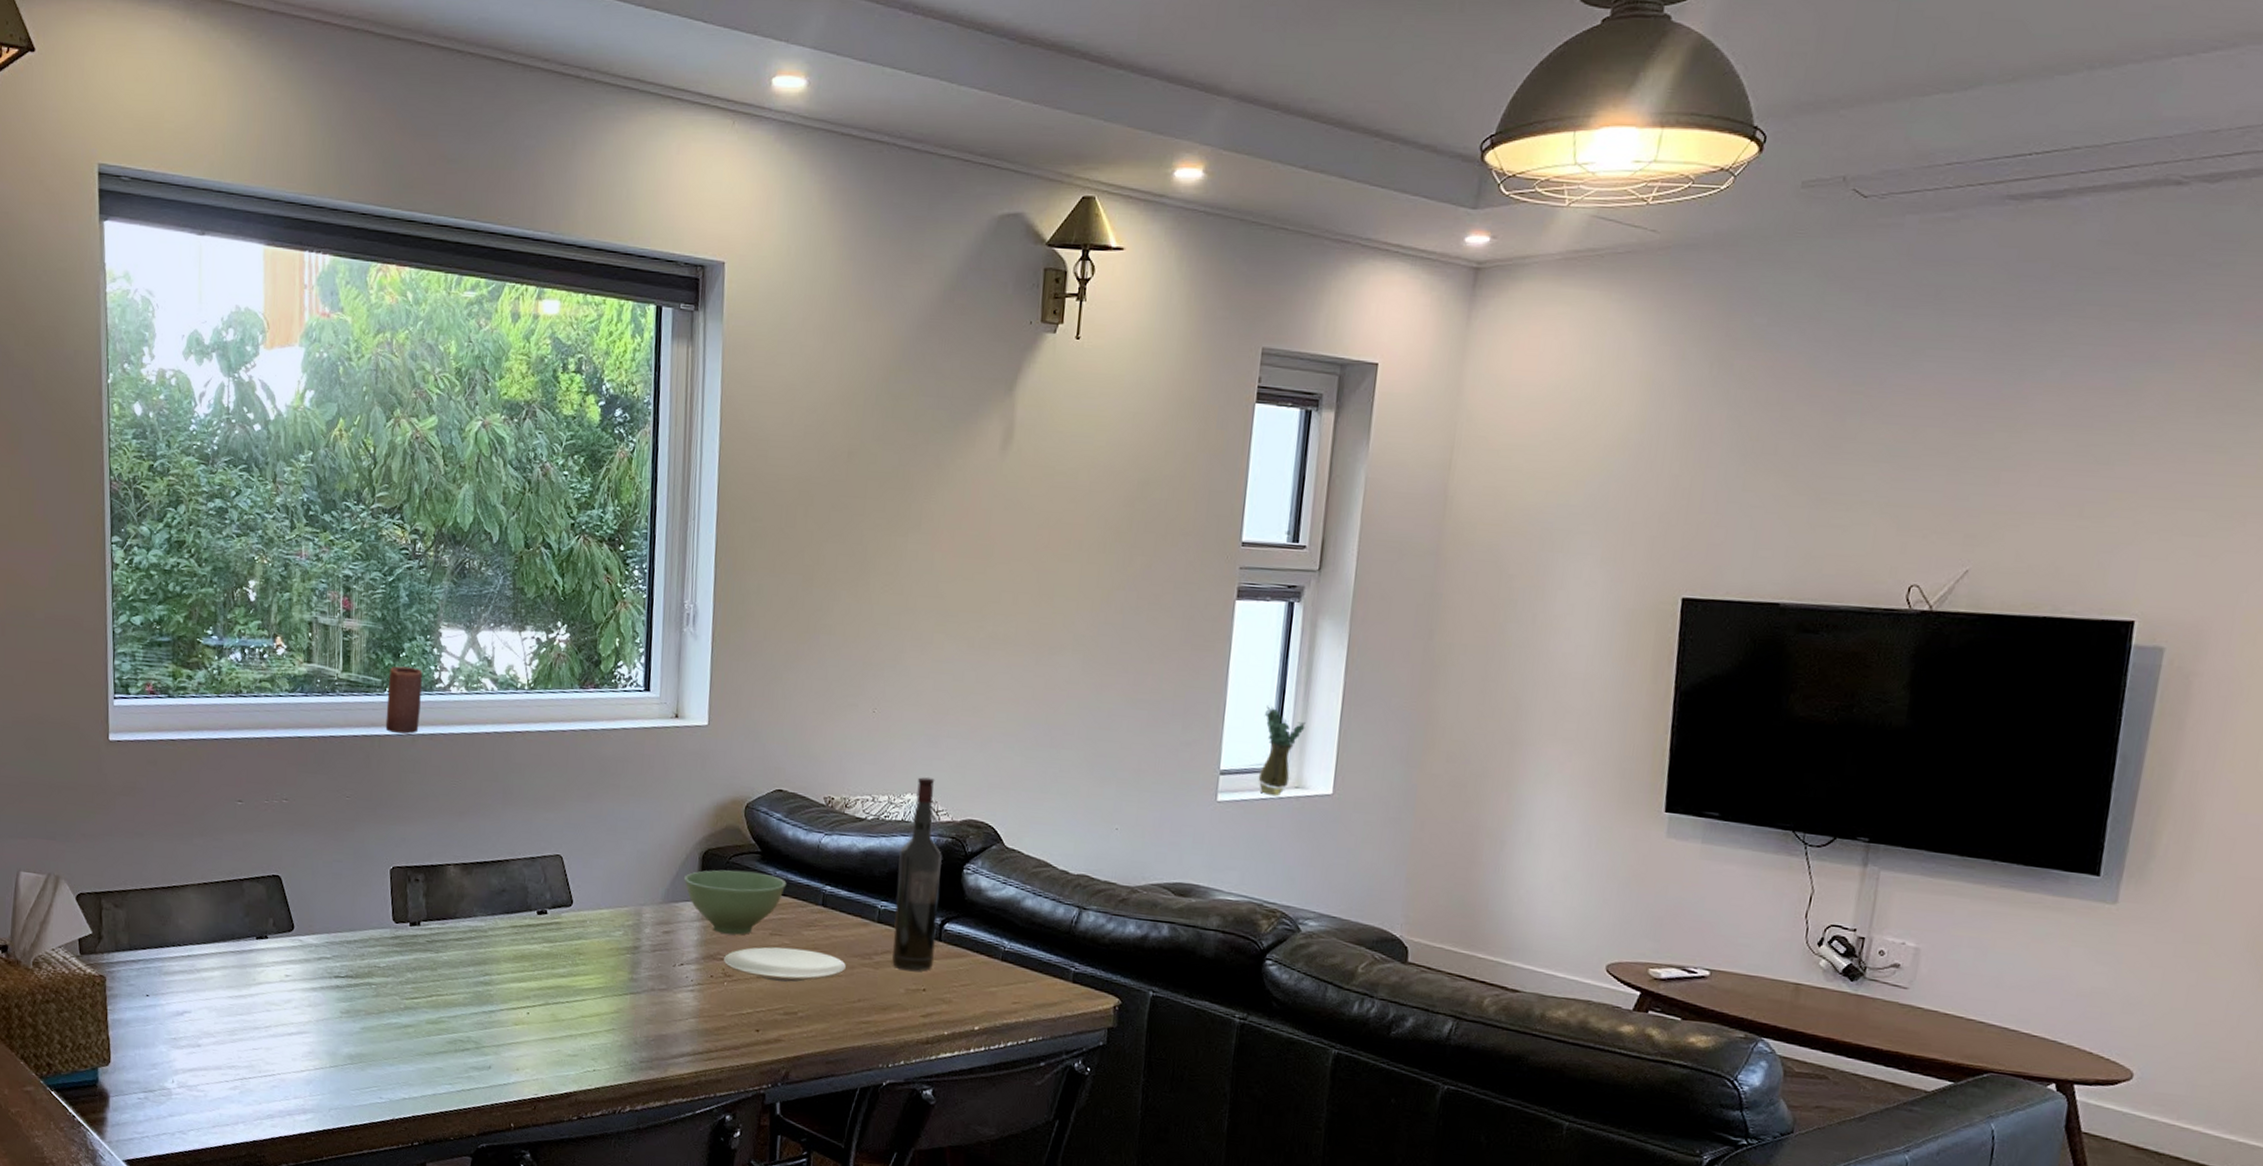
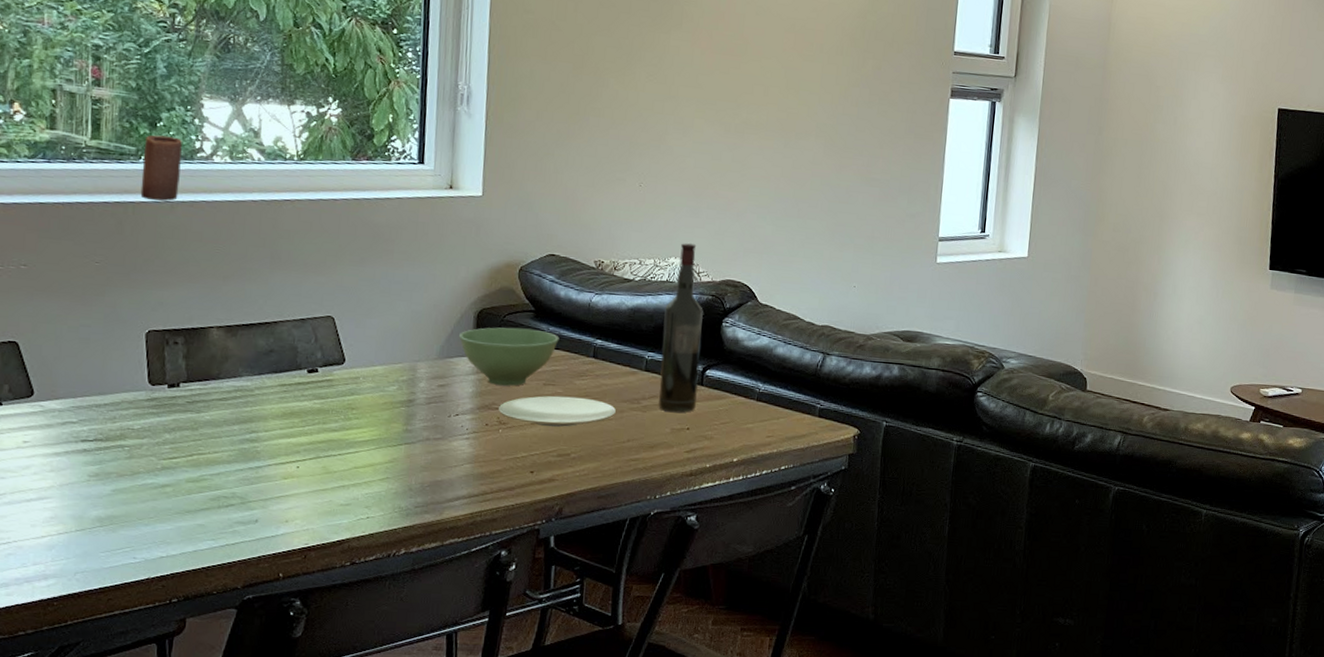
vase: present [1258,706,1306,797] -> none [969,185,1006,259]

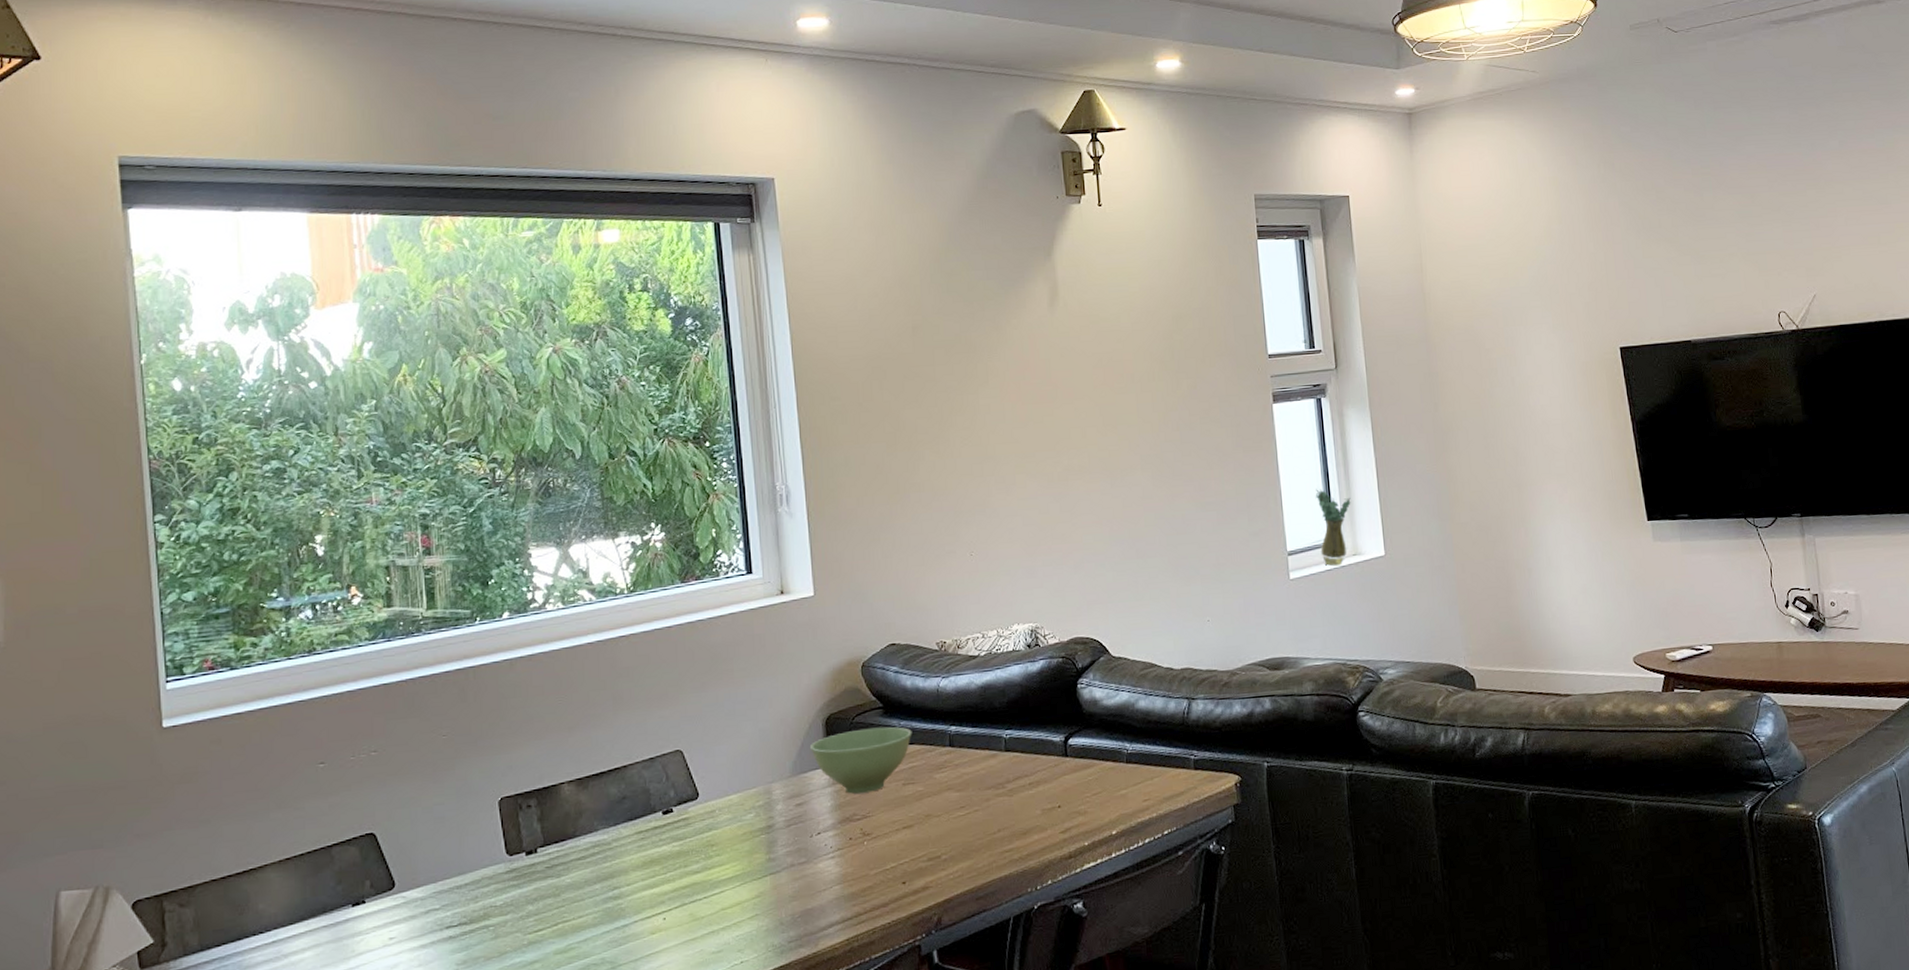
candle: present [140,135,182,202] -> none [478,592,516,662]
plate: present [498,396,616,427] -> none [859,791,981,830]
wine bottle: present [658,243,703,412] -> none [1016,606,1064,791]
vase: none [969,185,1006,259] -> present [1315,489,1351,567]

